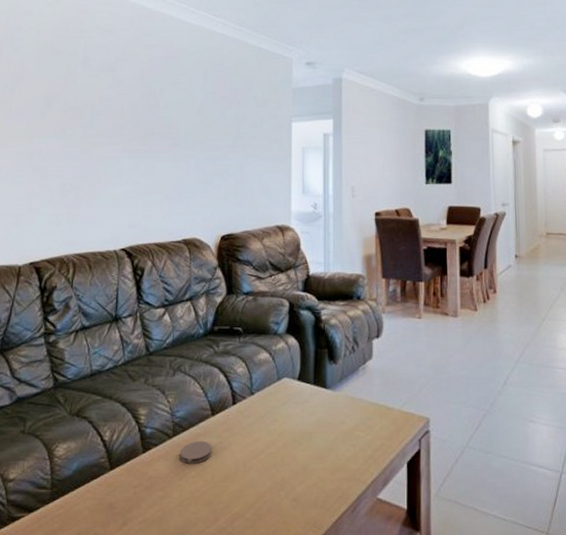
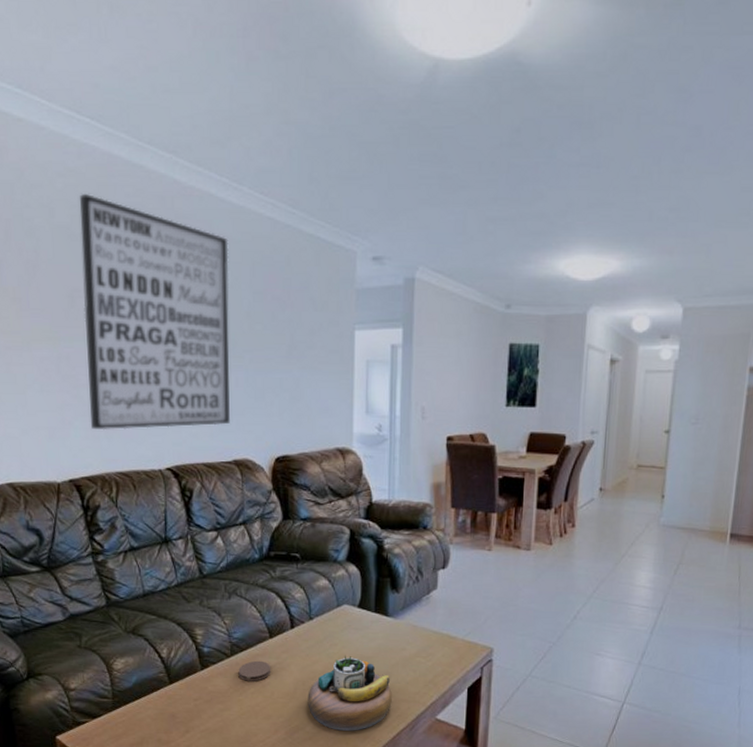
wall art: none [54,19,185,216] -> present [79,194,230,430]
decorative bowl: none [248,431,333,516] -> present [307,655,392,731]

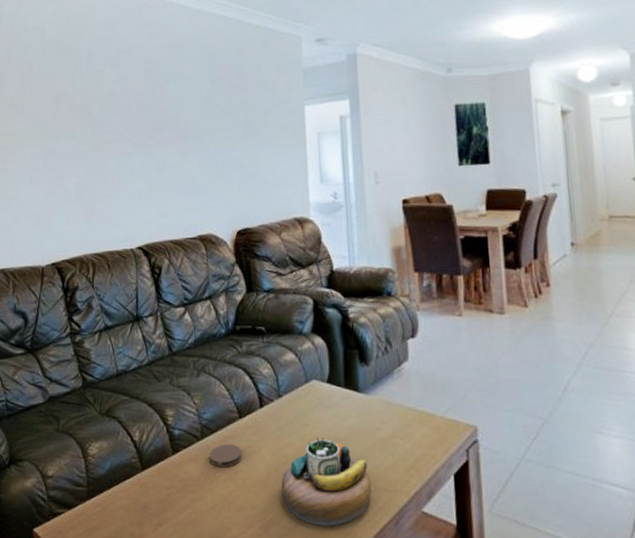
wall art: present [79,194,230,430] -> none [65,15,194,215]

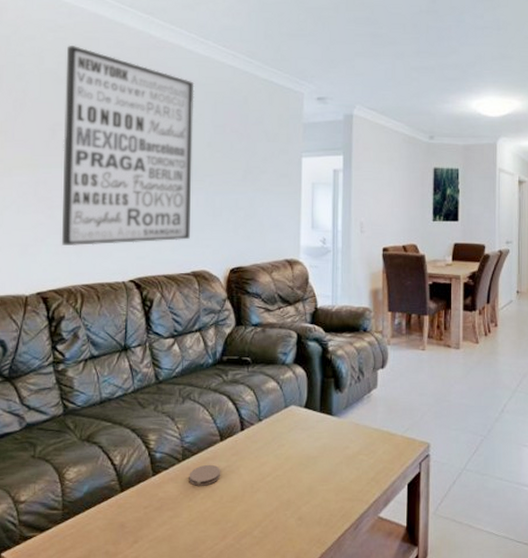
wall art: none [65,15,194,215] -> present [61,46,195,247]
decorative bowl: present [281,436,372,526] -> none [255,455,337,534]

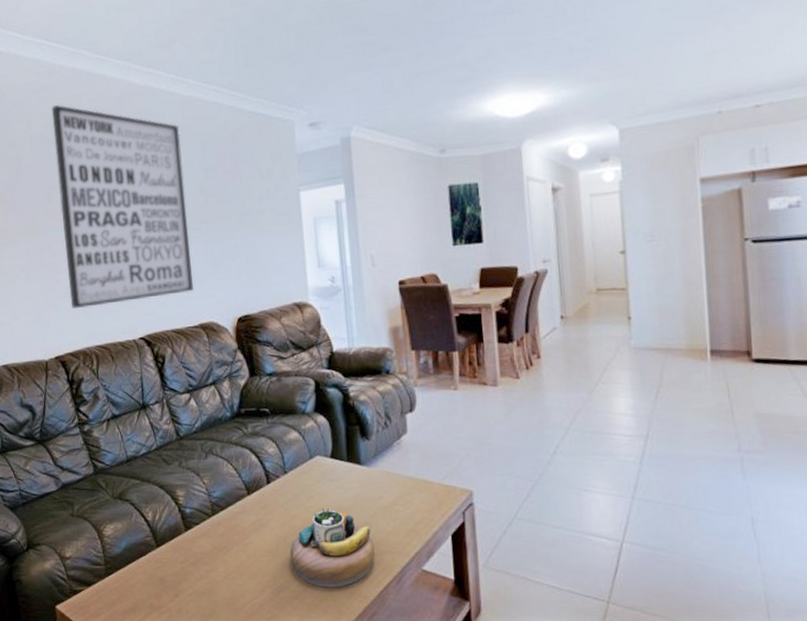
coaster: present [189,464,221,486] -> none [220,518,252,540]
decorative bowl: none [255,455,337,534] -> present [289,507,375,587]

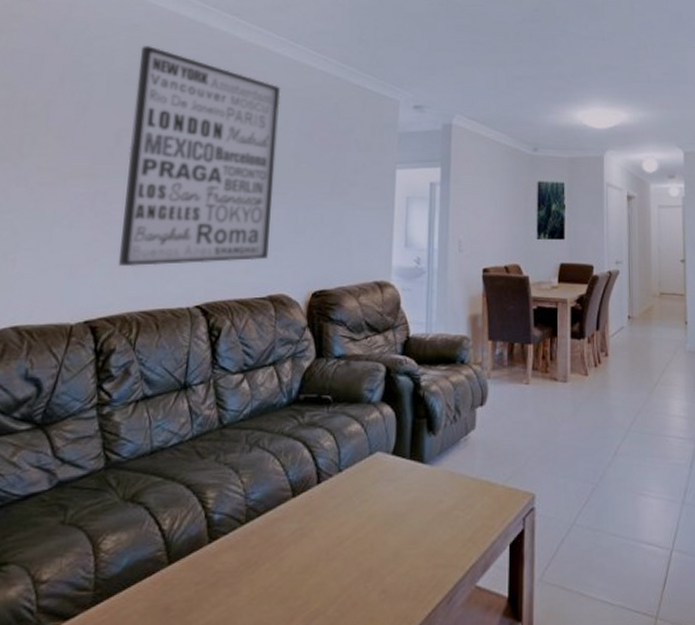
decorative bowl: present [289,507,375,587] -> none [331,513,427,612]

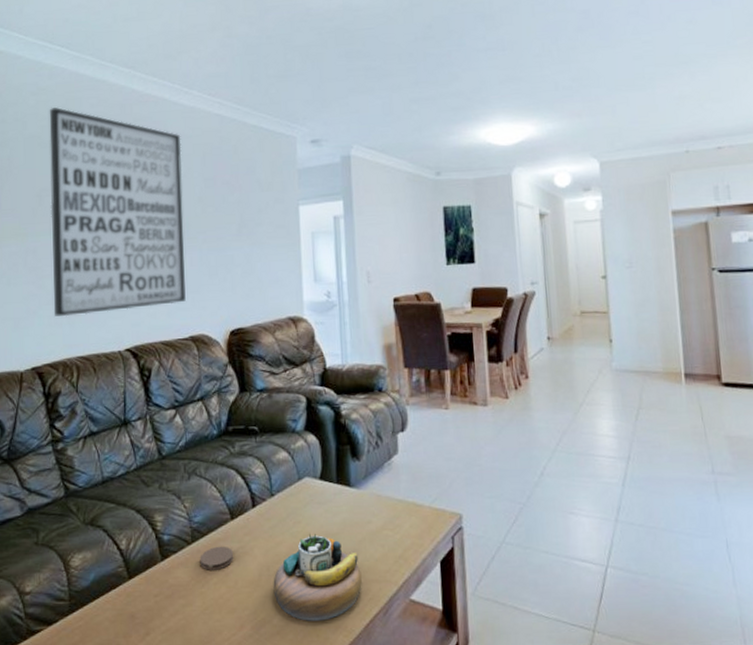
coaster: none [252,526,292,554] -> present [200,546,234,570]
decorative bowl: none [331,513,427,612] -> present [273,533,362,621]

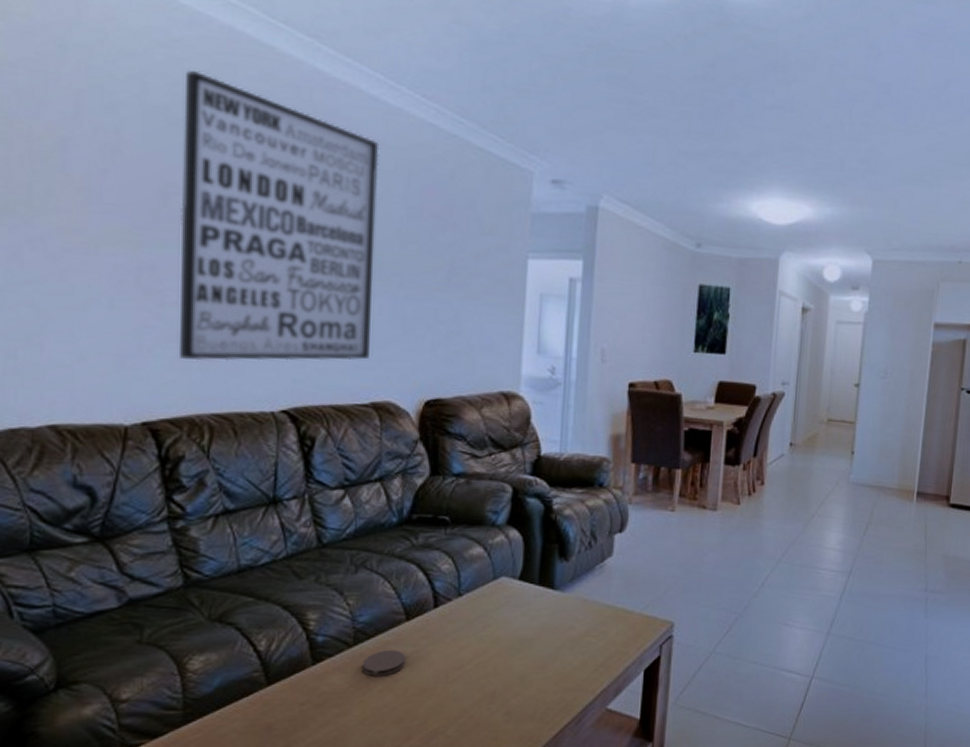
decorative bowl: present [273,533,362,621] -> none [451,638,556,732]

